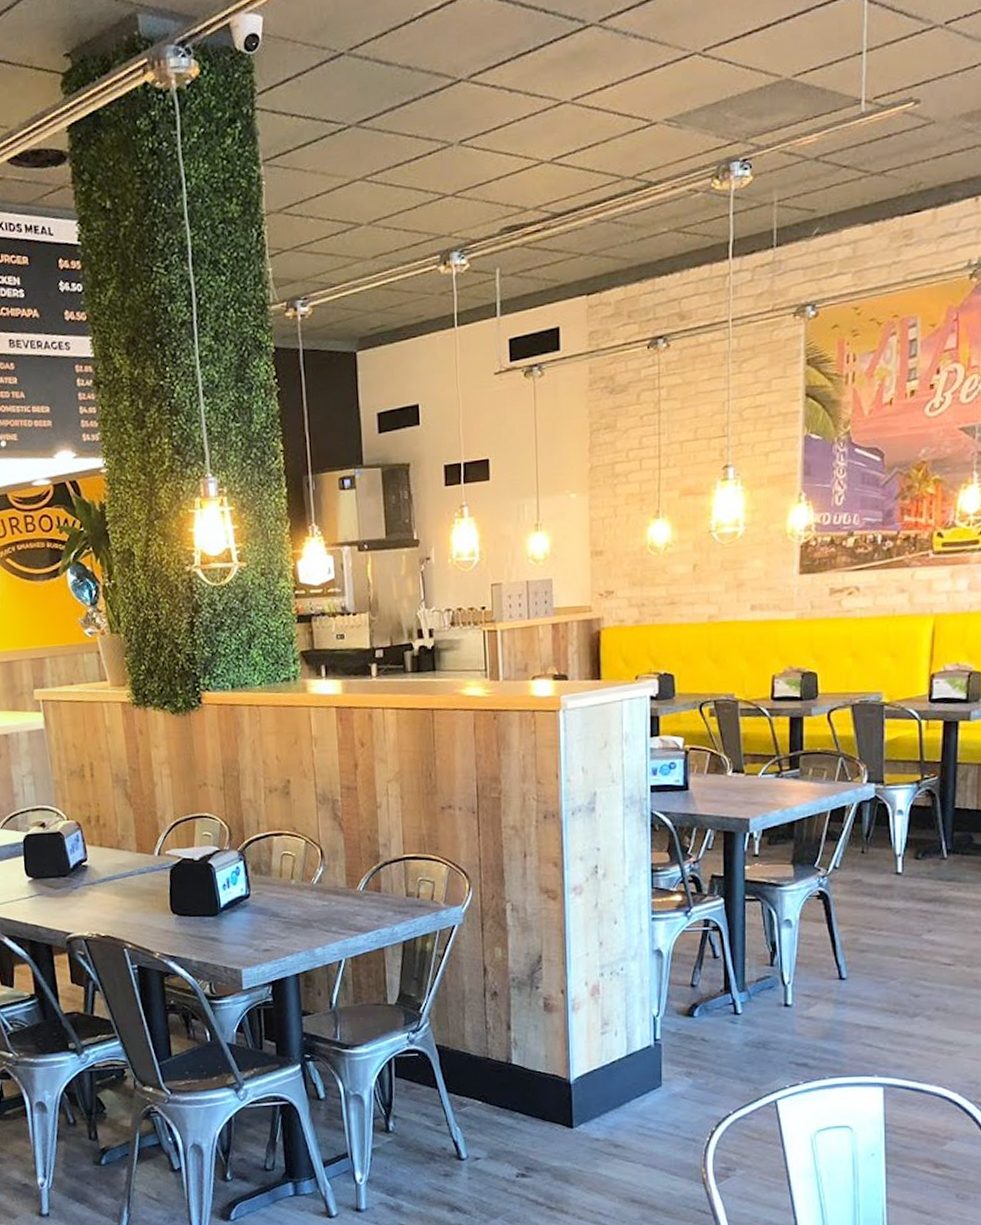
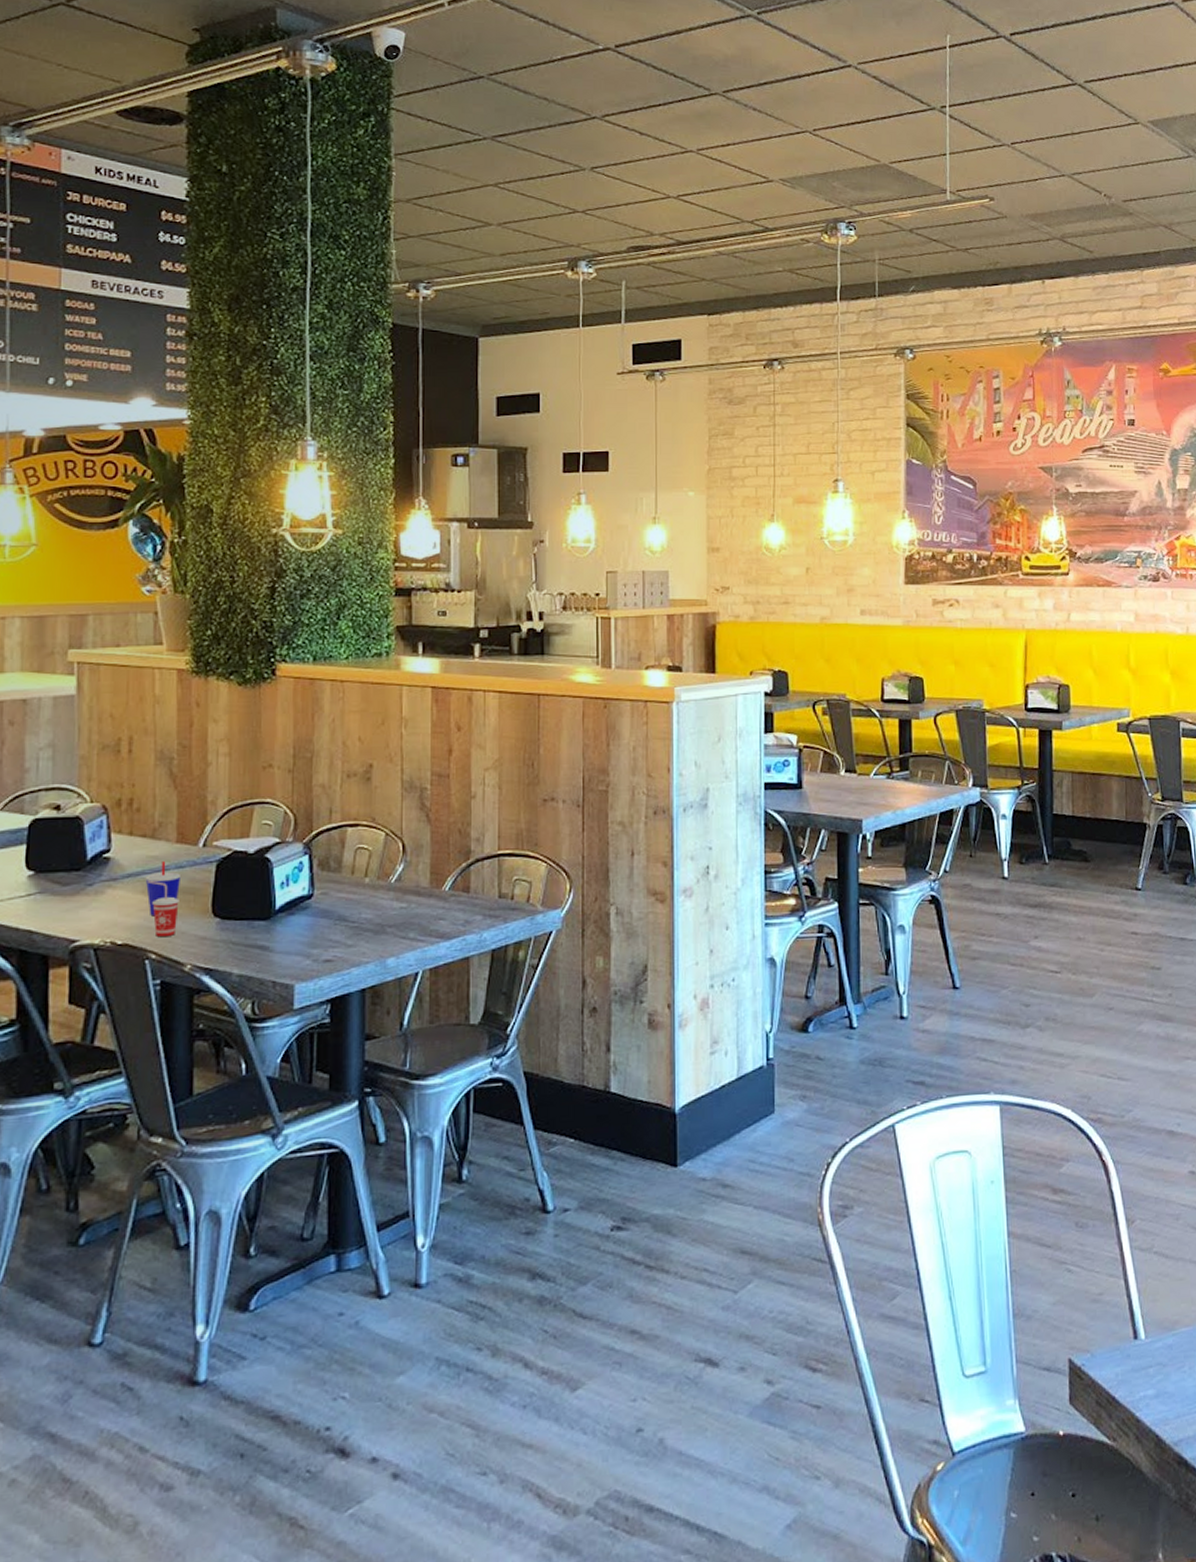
beverage cup: none [116,868,144,914] -> present [145,861,182,917]
beverage cup: none [117,884,145,931] -> present [146,880,179,938]

